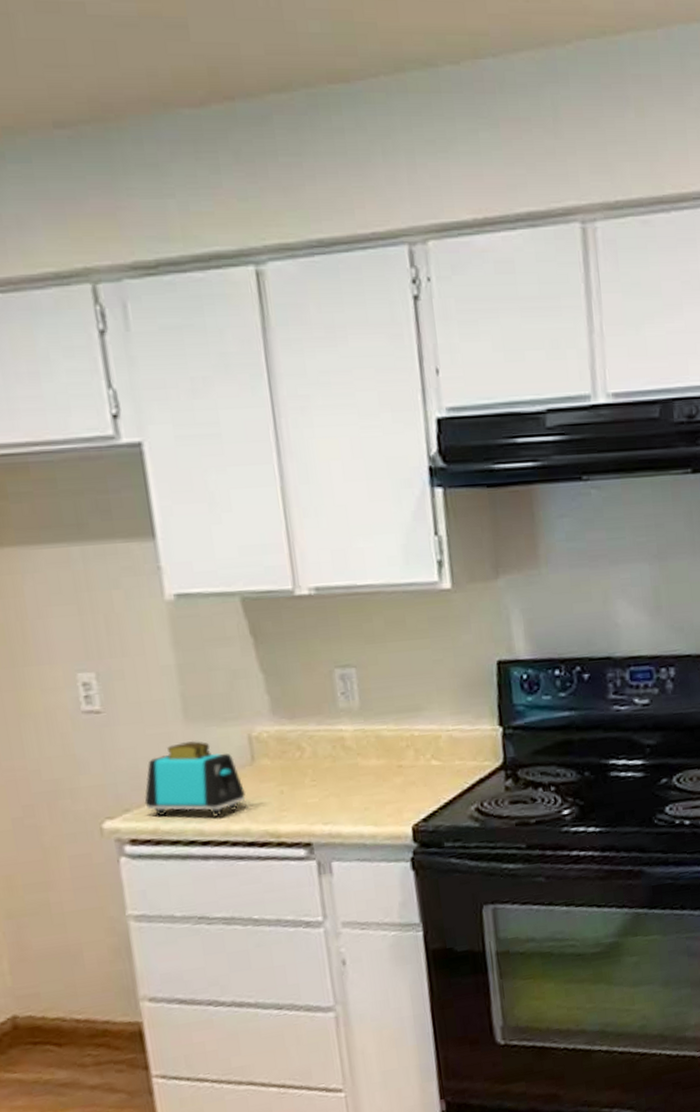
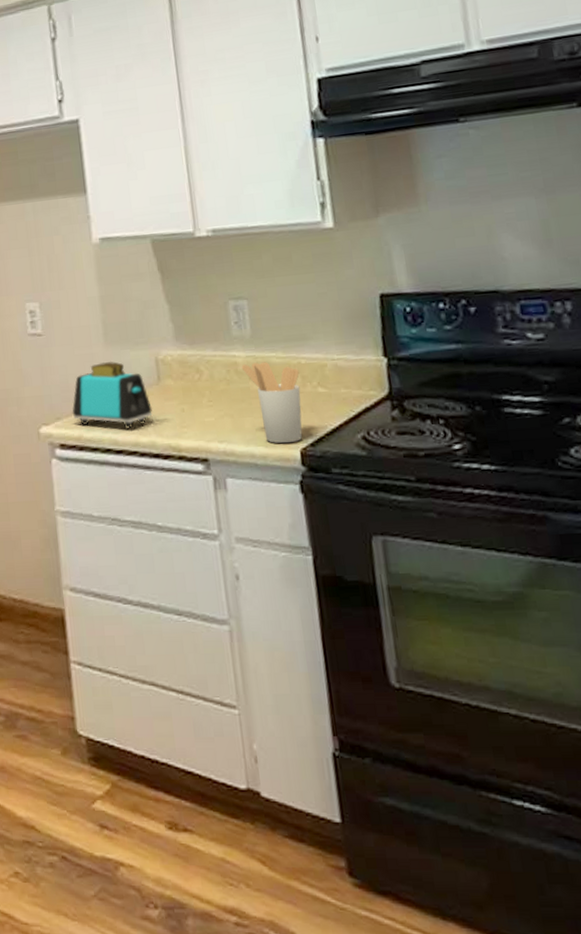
utensil holder: none [348,735,415,821] -> present [241,362,303,444]

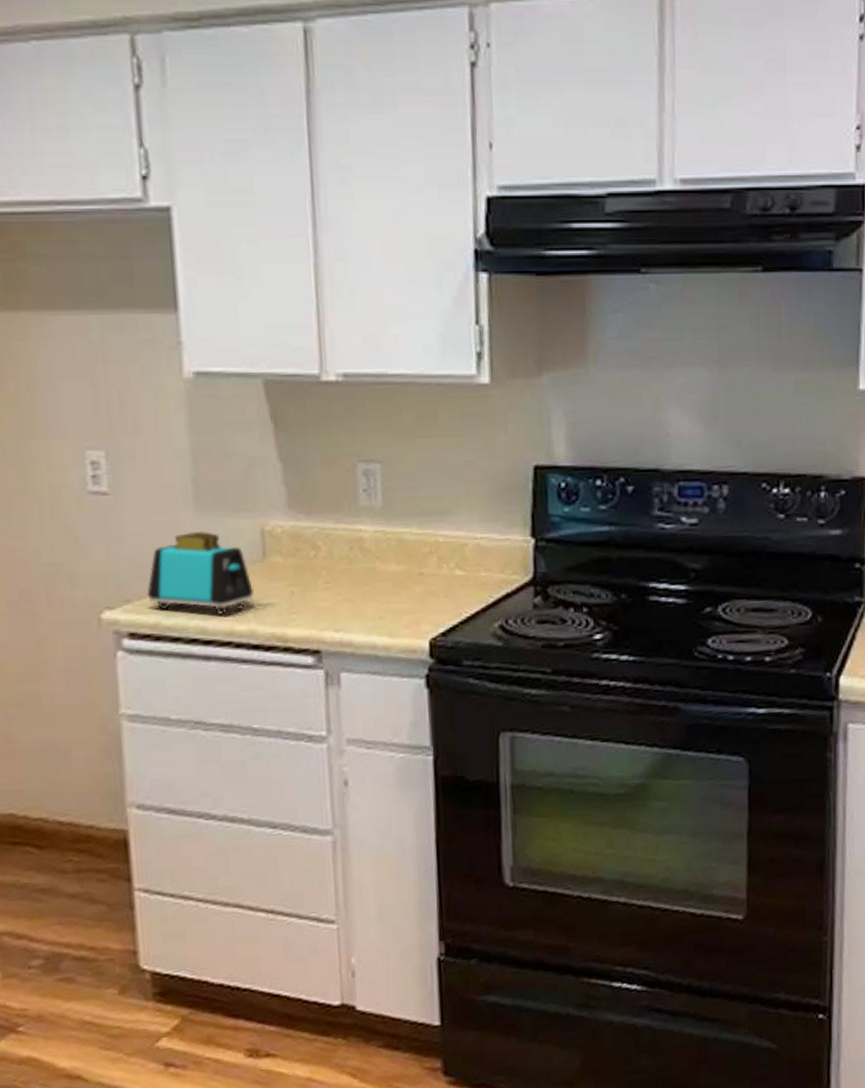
utensil holder: present [241,362,303,444] -> none [367,538,436,633]

